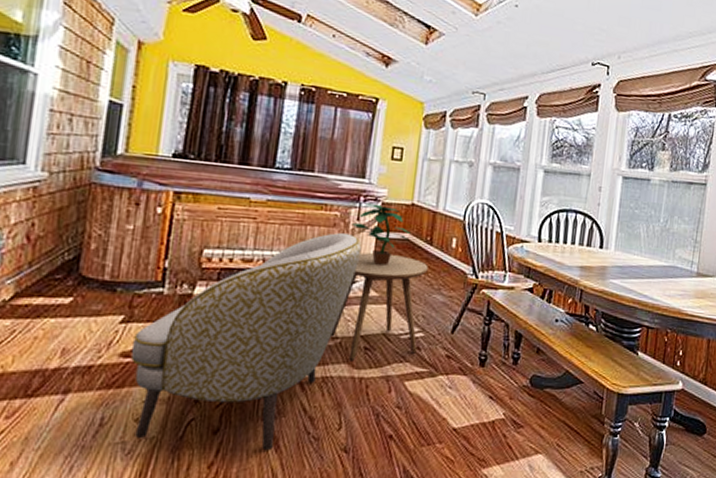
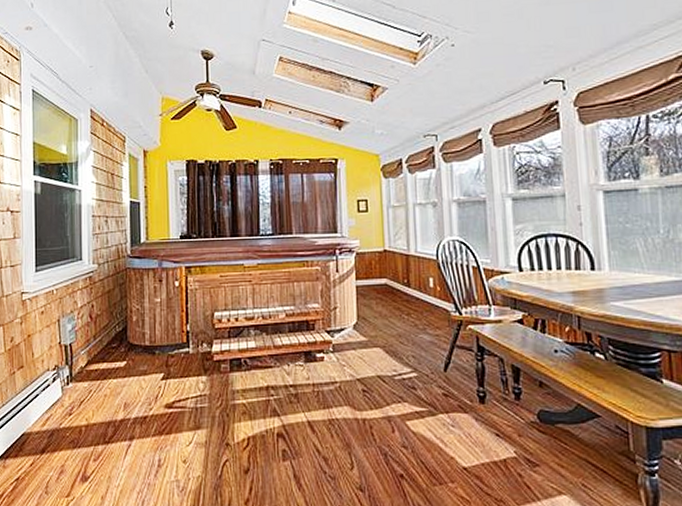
armchair: present [131,232,362,451] -> none [172,284,345,489]
side table: present [330,252,428,362] -> none [330,300,413,404]
potted plant: present [352,203,411,266] -> none [332,255,388,311]

